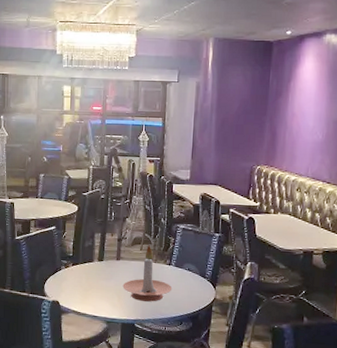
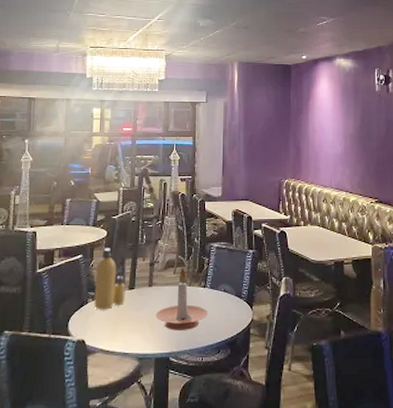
bottle: none [66,222,95,277] -> present [94,248,125,310]

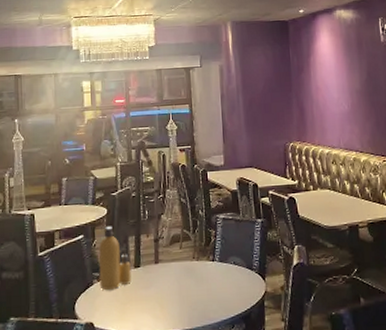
candle holder: present [155,268,208,330] -> none [164,242,219,307]

